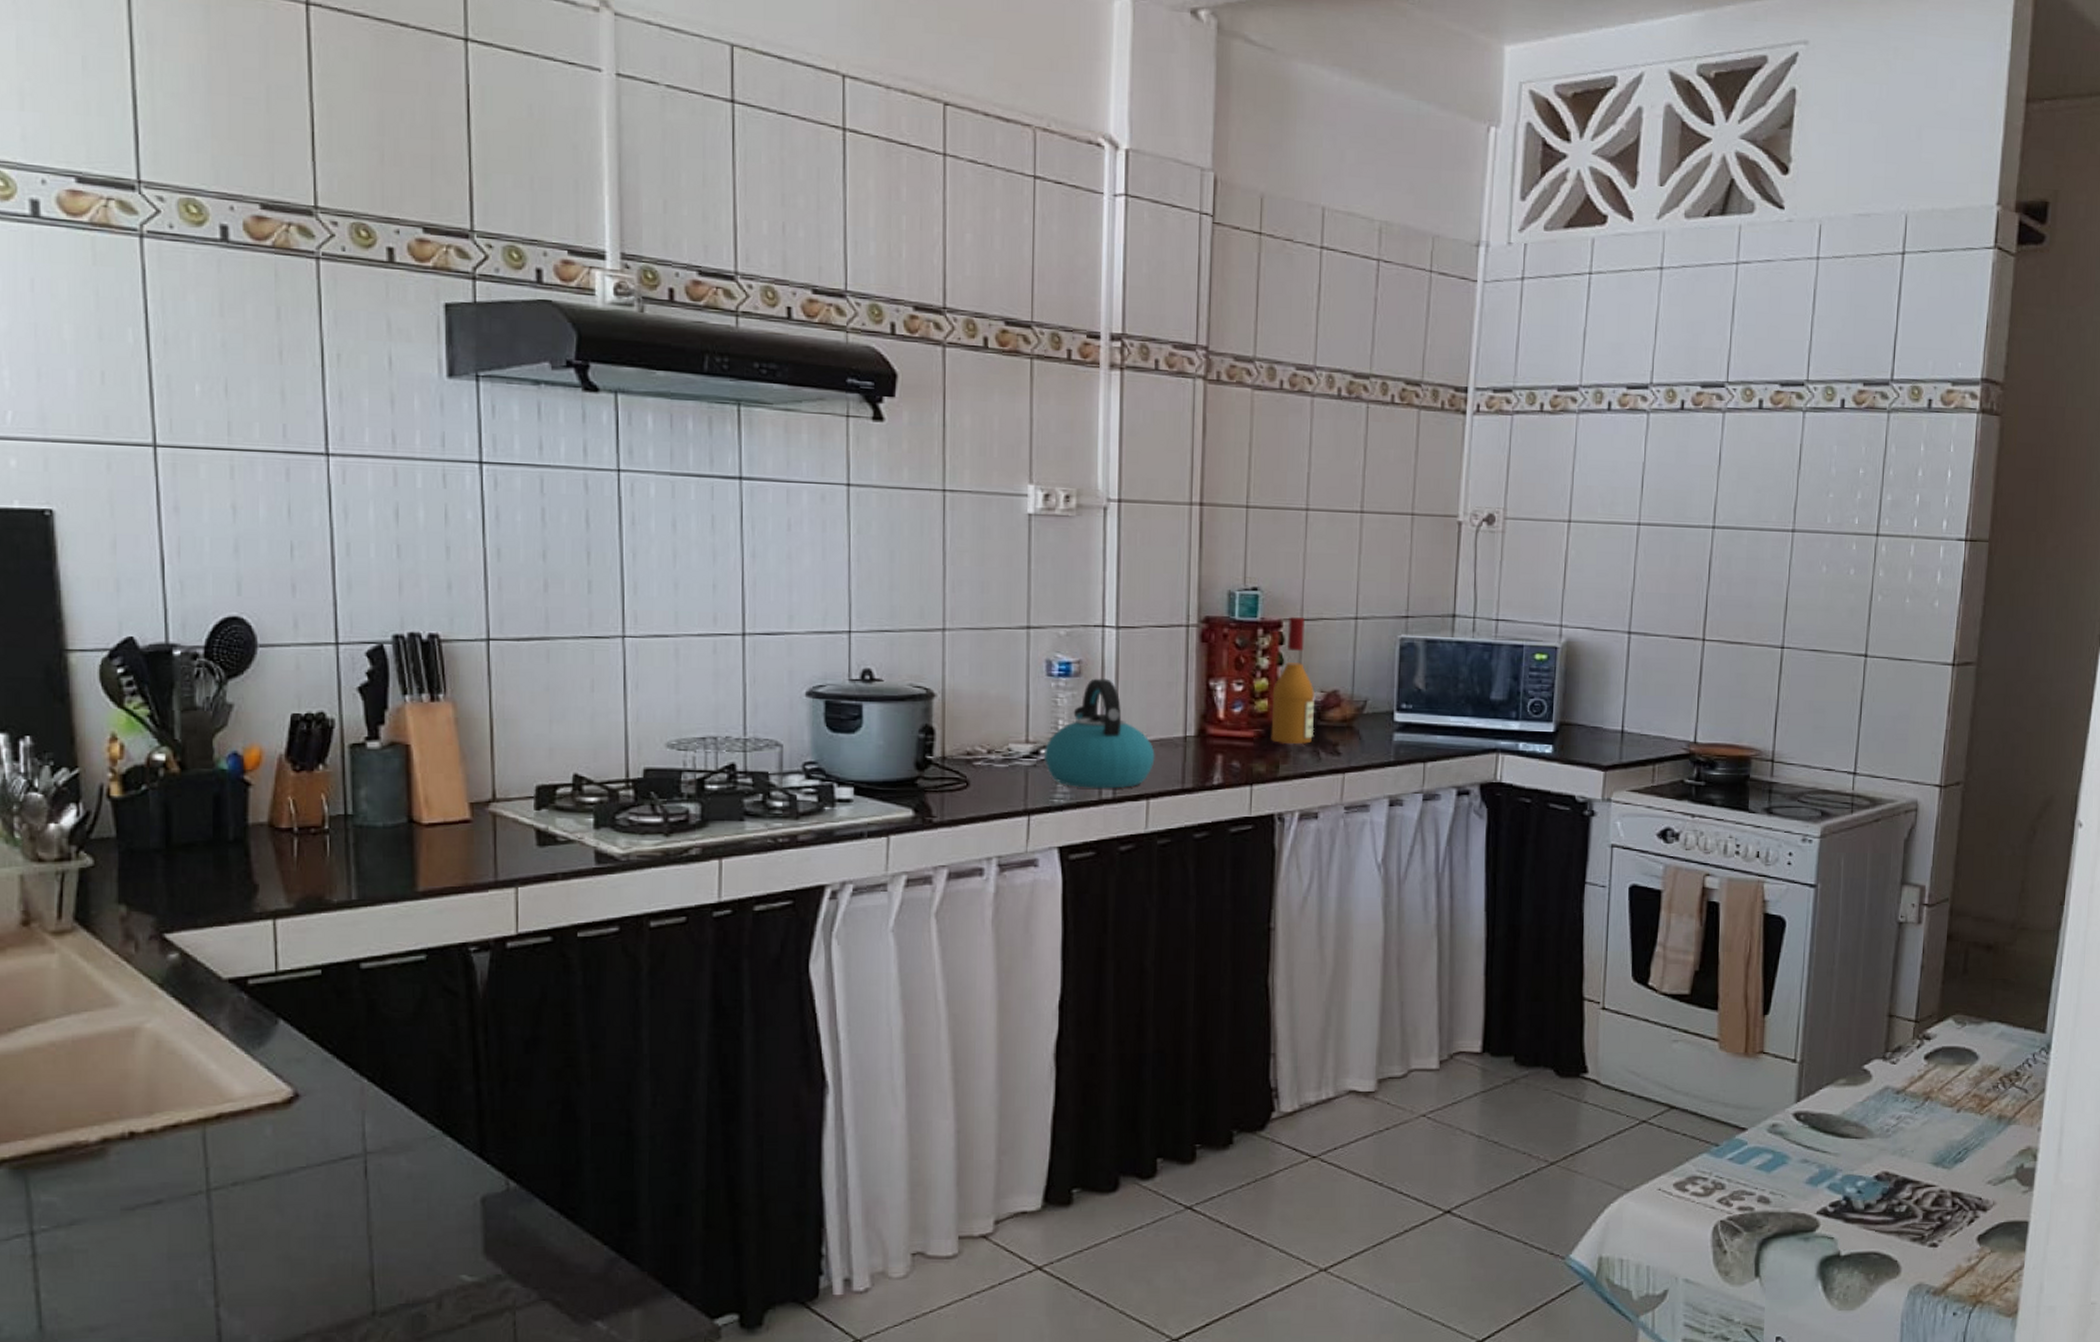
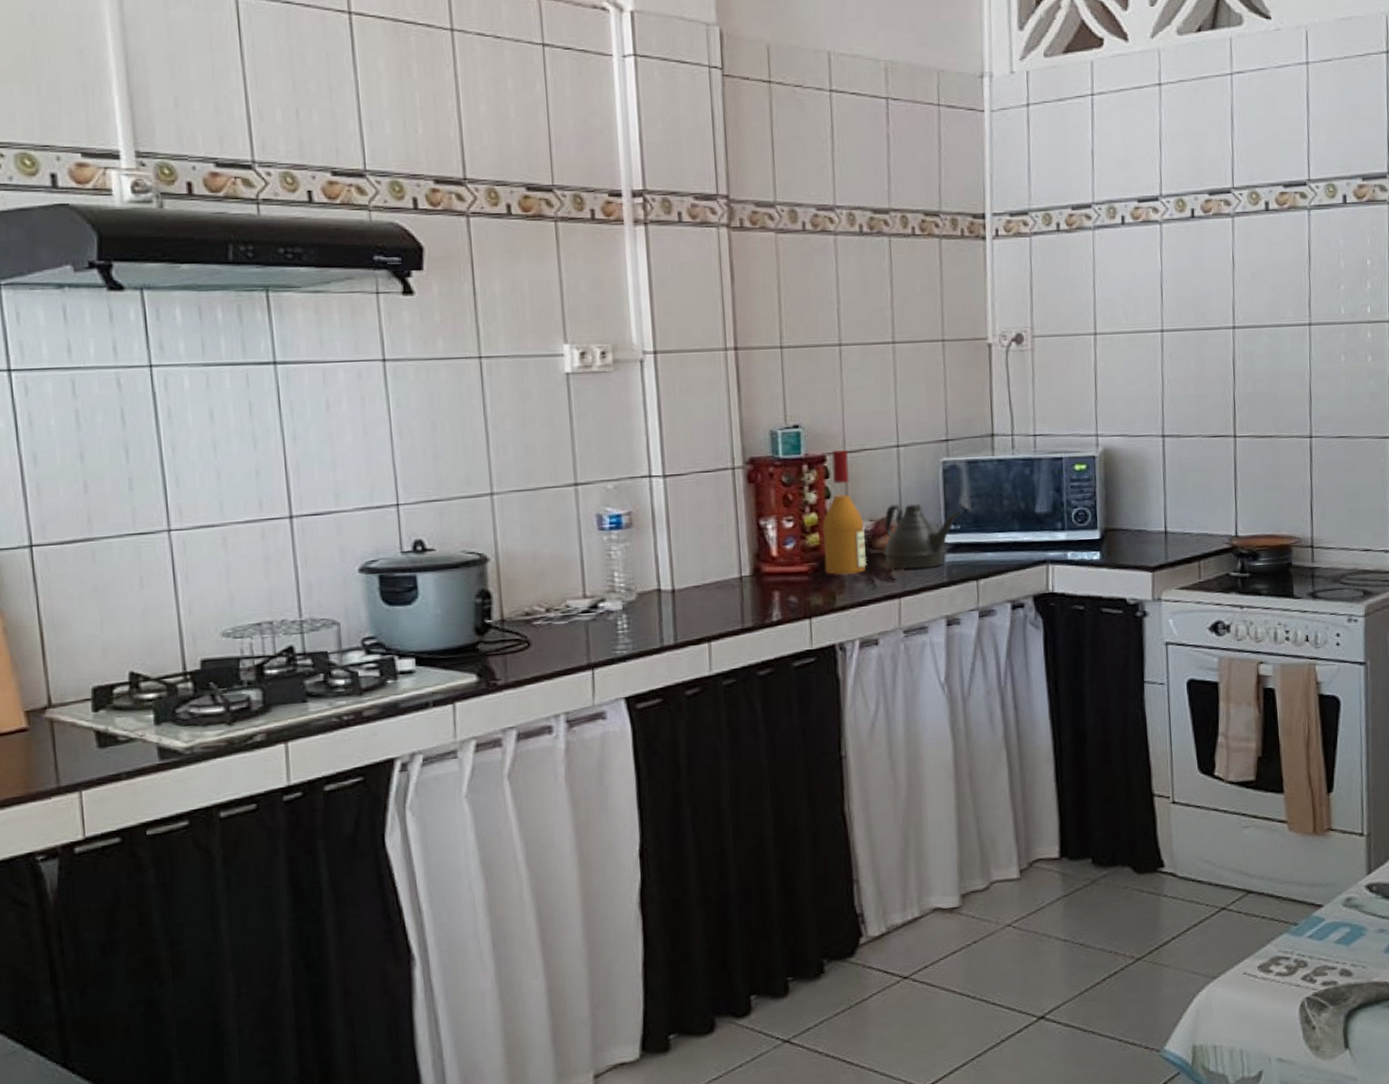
kettle: present [1044,678,1155,789] -> none [603,527,713,638]
teapot: none [1332,677,1415,746] -> present [884,504,962,569]

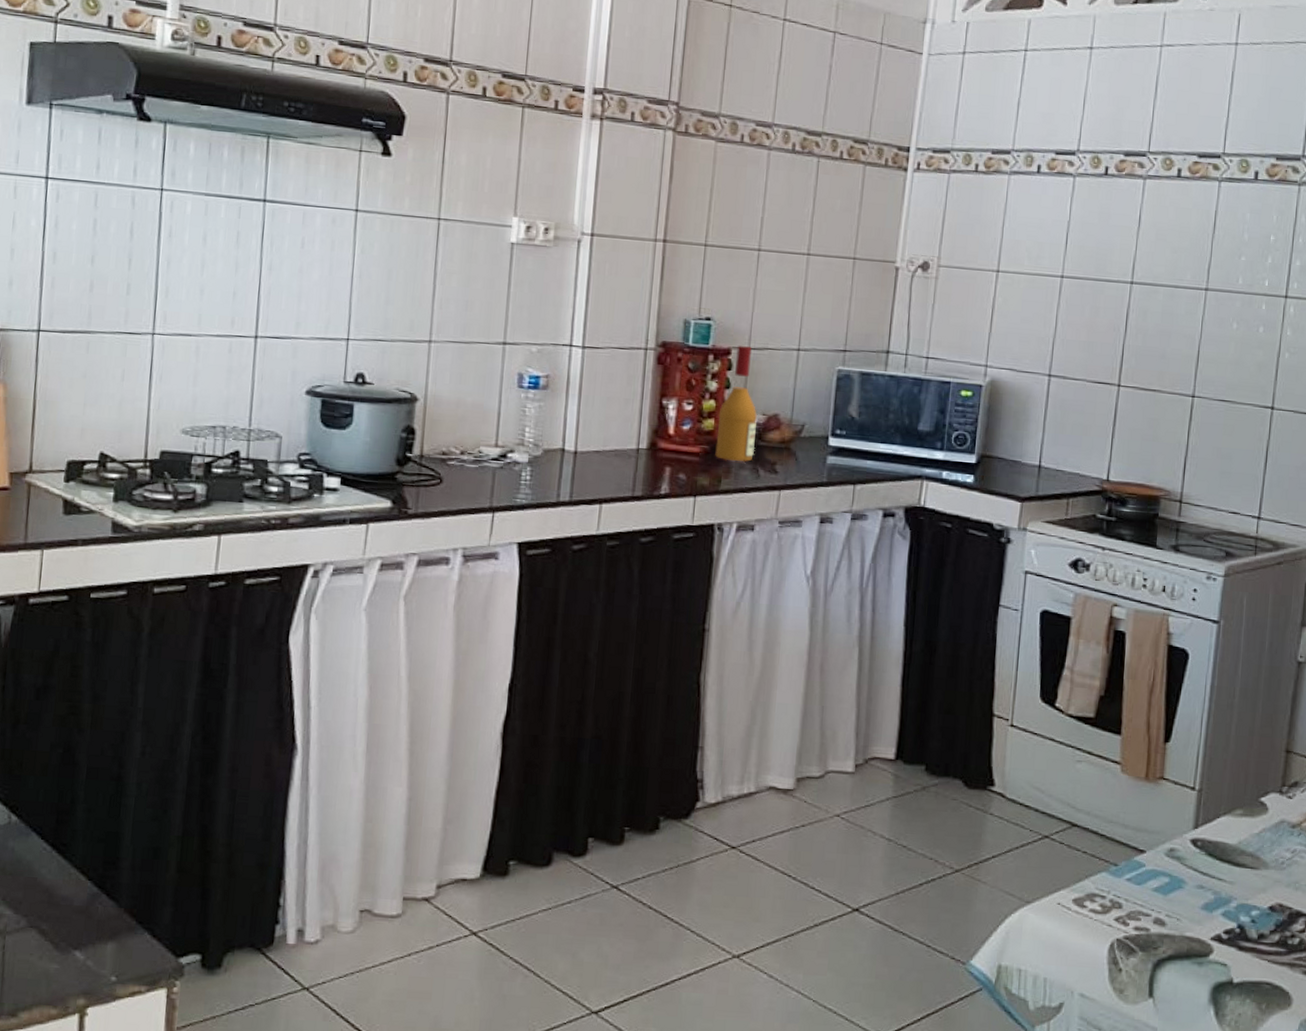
teapot: present [884,504,962,569] -> none [771,403,849,467]

